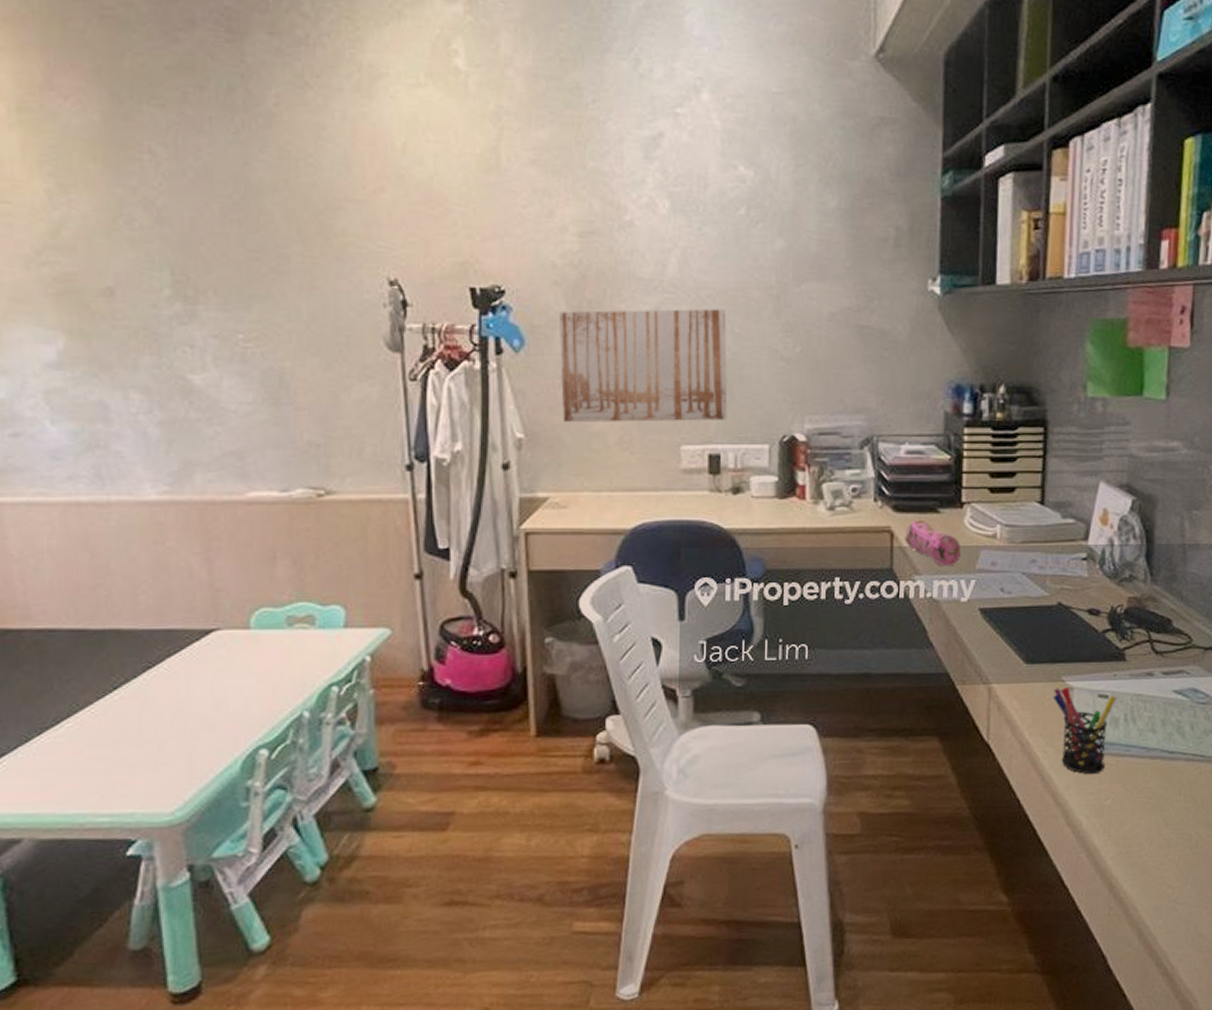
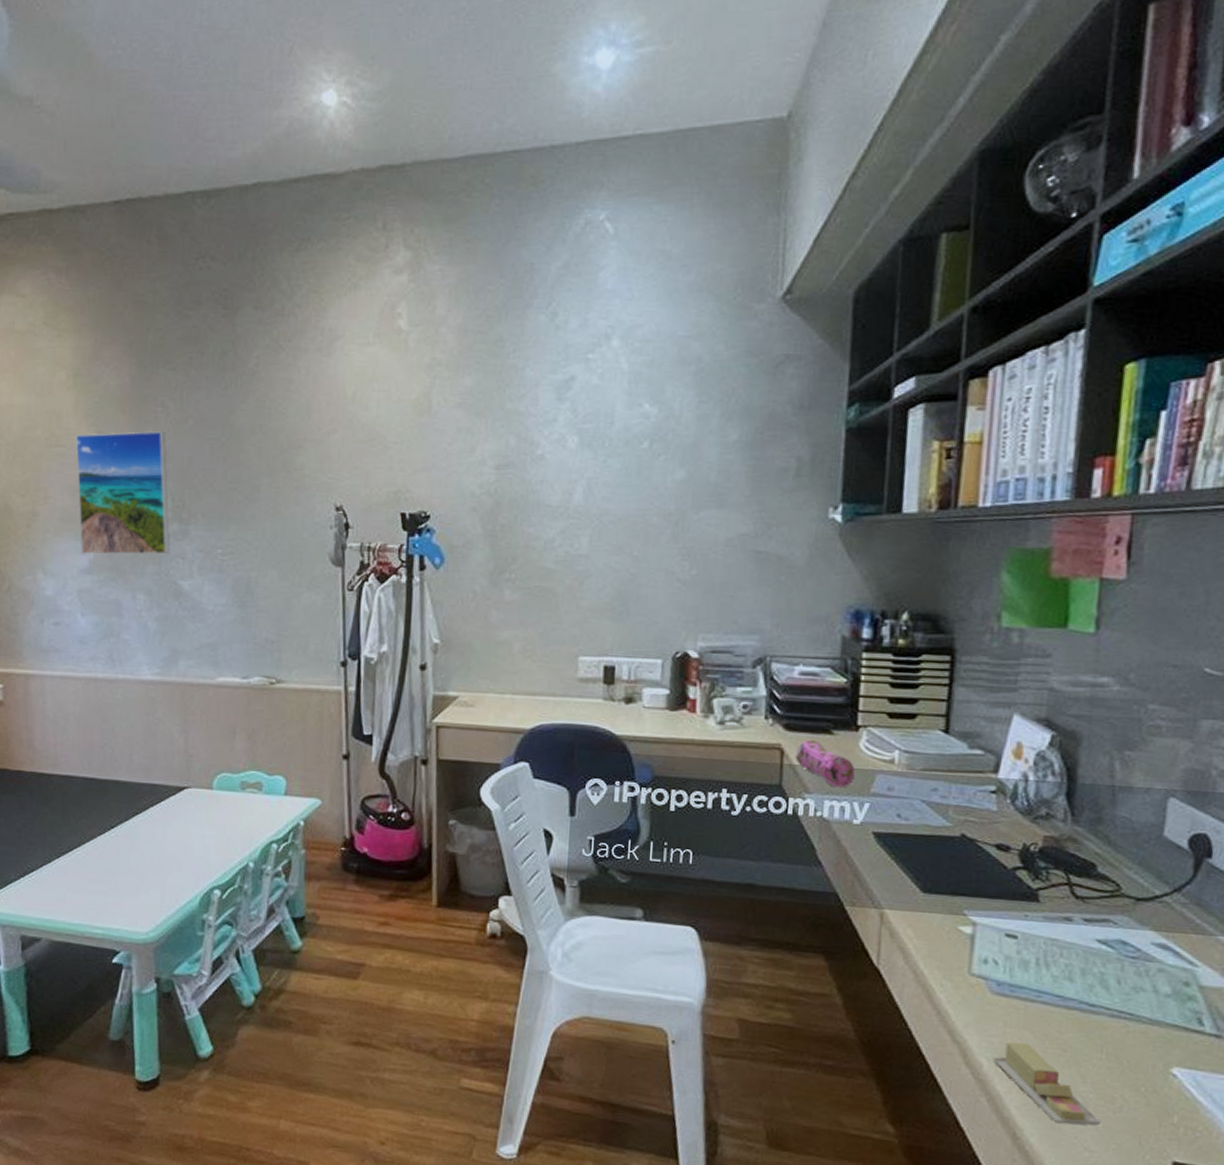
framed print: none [25,185,173,344] -> present [75,431,170,555]
wall art: present [558,308,728,423] -> none [474,533,626,635]
pen holder: present [1052,687,1117,775] -> none [952,921,1028,1017]
sticky notes: none [1090,795,1182,867] -> present [992,1041,1102,1126]

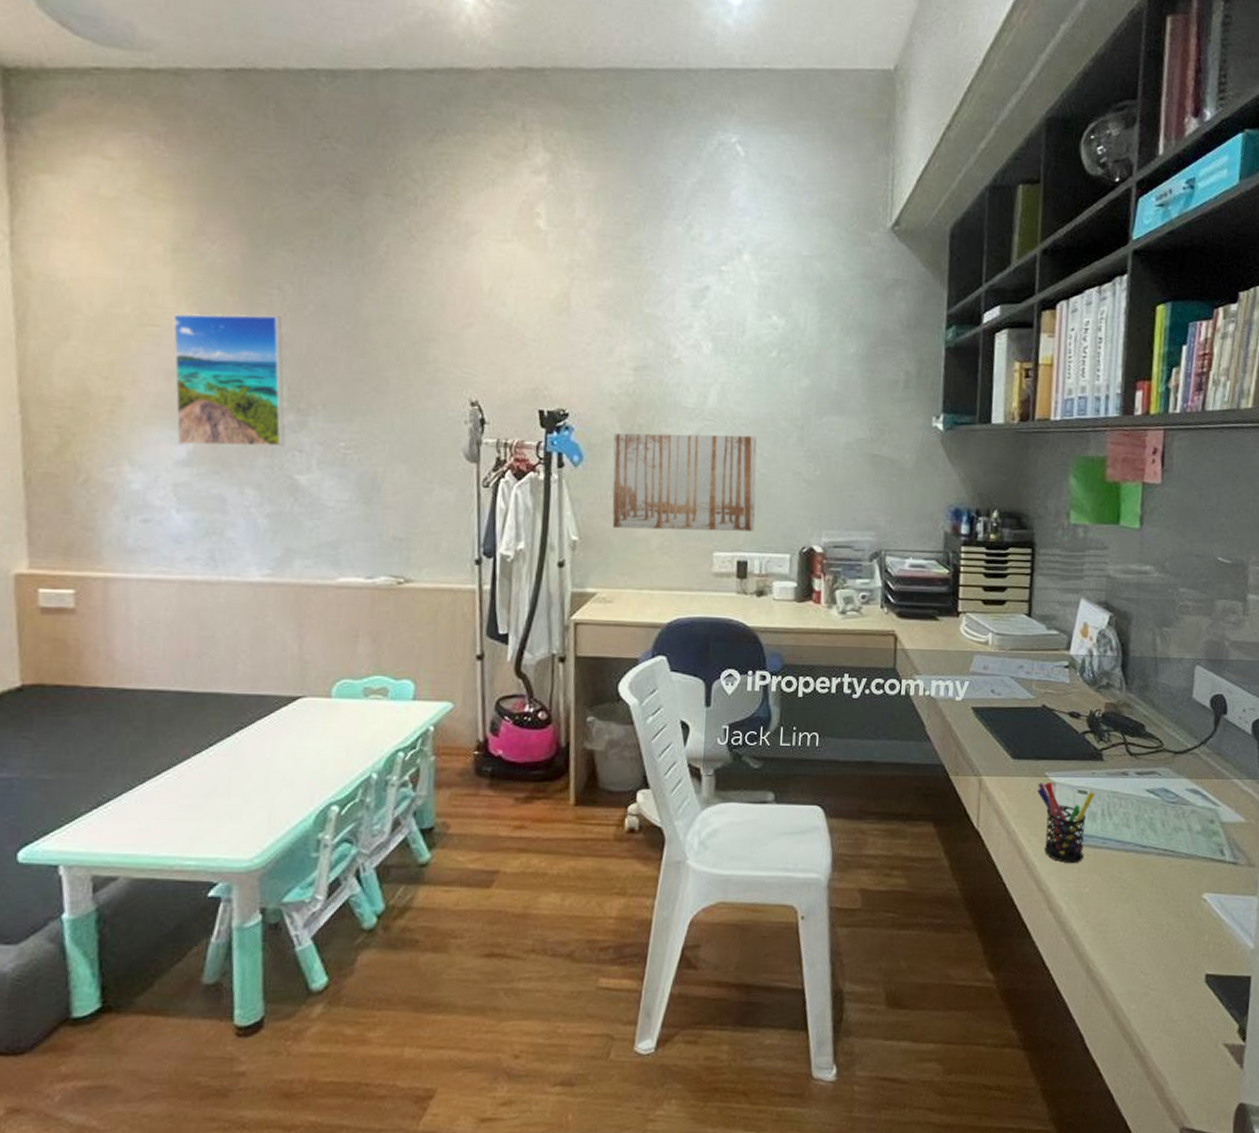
wall art: none [474,533,626,635] -> present [612,433,757,532]
pencil case: present [795,740,855,788] -> none [907,626,957,669]
pen holder: none [952,921,1028,1017] -> present [1036,782,1095,864]
sticky notes: present [992,1041,1102,1126] -> none [1069,884,1154,953]

